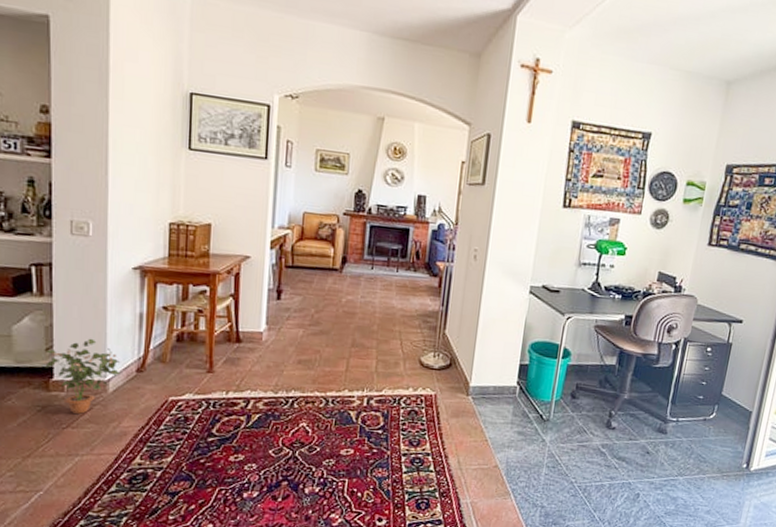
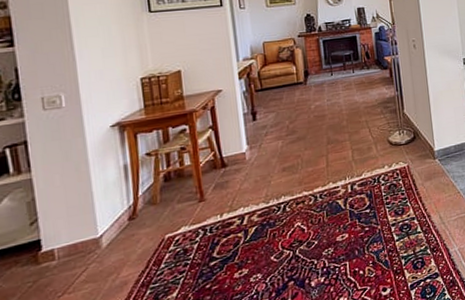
potted plant: present [45,338,121,414] -> none [30,201,113,279]

